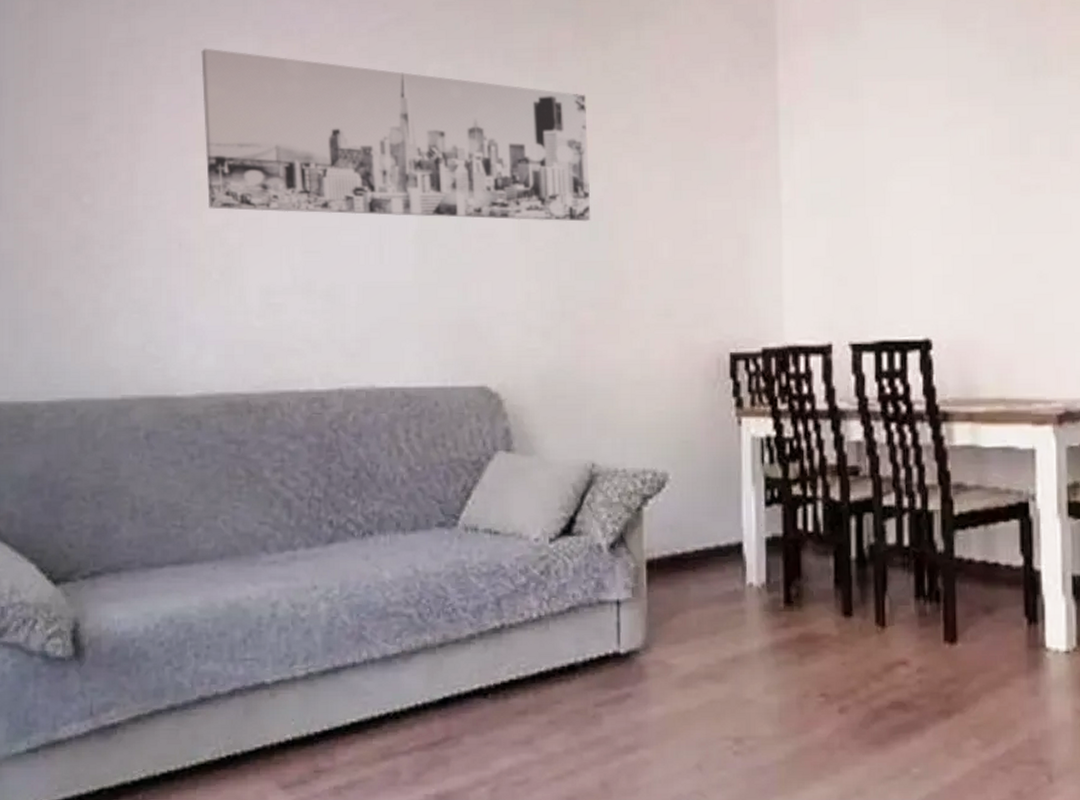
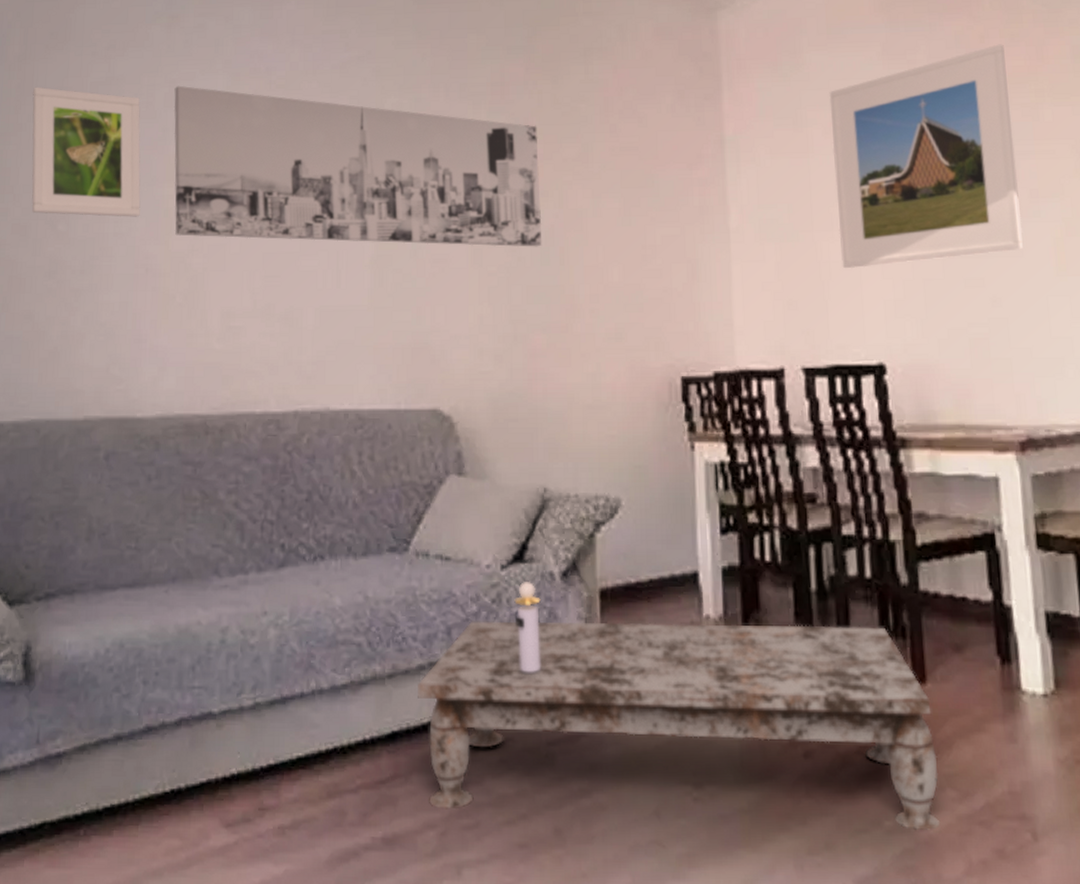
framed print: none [46,48,170,190] -> present [31,87,141,217]
coffee table: none [468,591,964,777] -> present [418,621,939,831]
perfume bottle: none [562,554,588,639] -> present [514,582,541,672]
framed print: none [886,12,1073,243] -> present [829,44,1023,268]

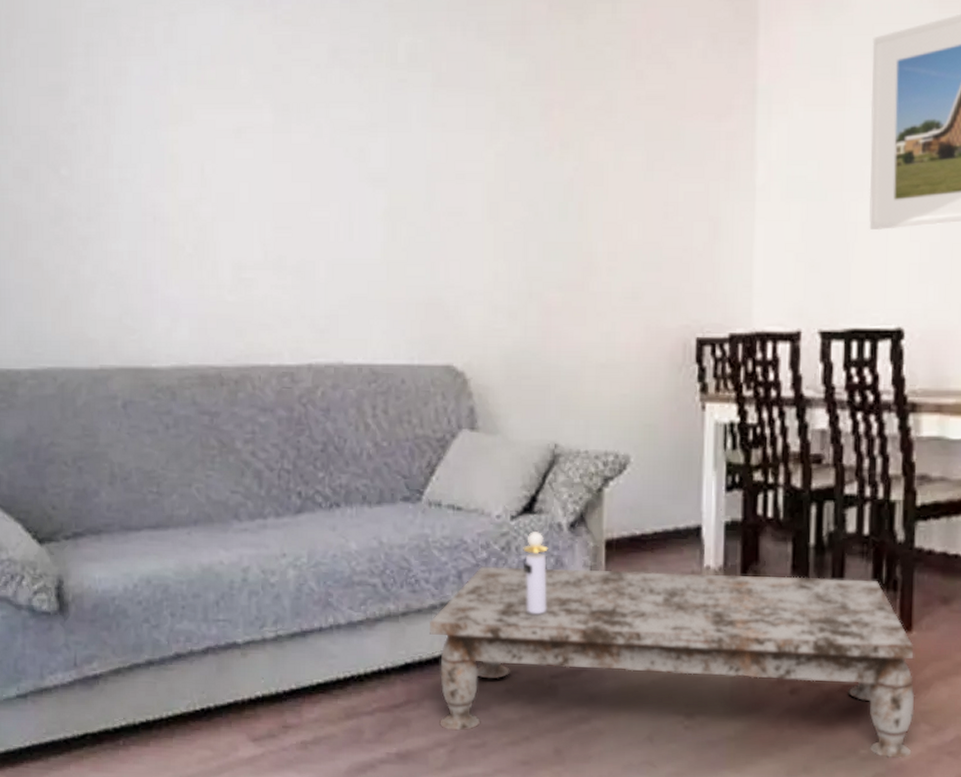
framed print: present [31,87,141,217] -> none [23,17,145,162]
wall art: present [173,85,542,247] -> none [174,18,561,202]

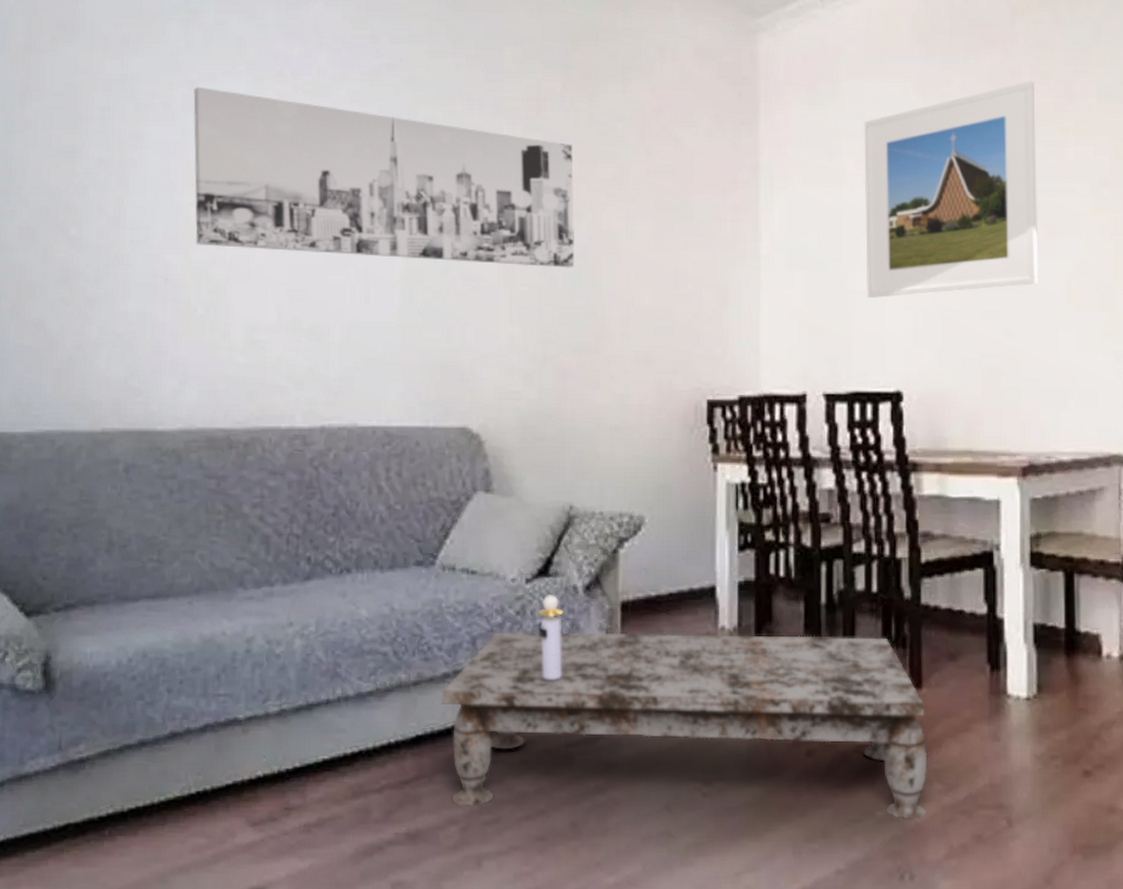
wall art: none [174,18,561,202] -> present [193,86,575,268]

